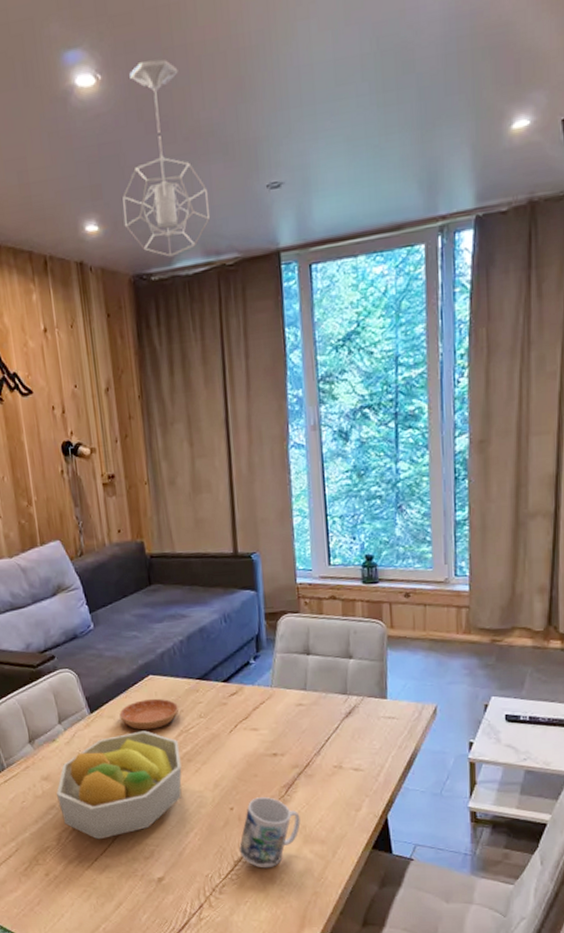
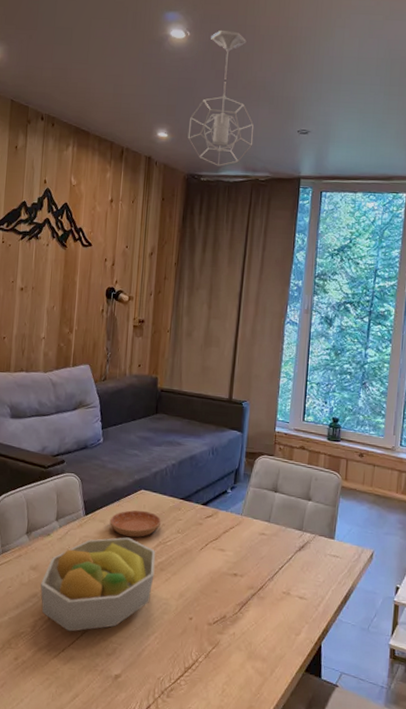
mug: present [239,797,301,868] -> none [190,611,248,678]

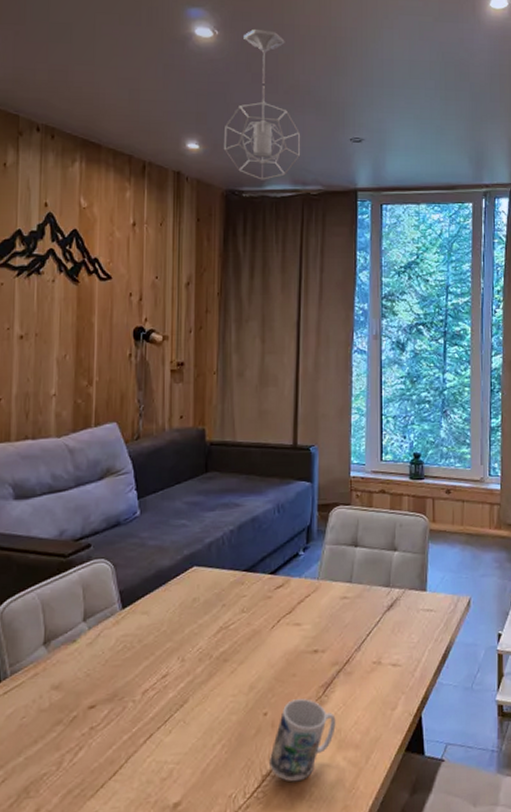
fruit bowl: present [40,537,156,632] -> none [67,627,217,761]
saucer: present [109,510,162,538] -> none [155,591,221,628]
mug: none [190,611,248,678] -> present [268,699,336,782]

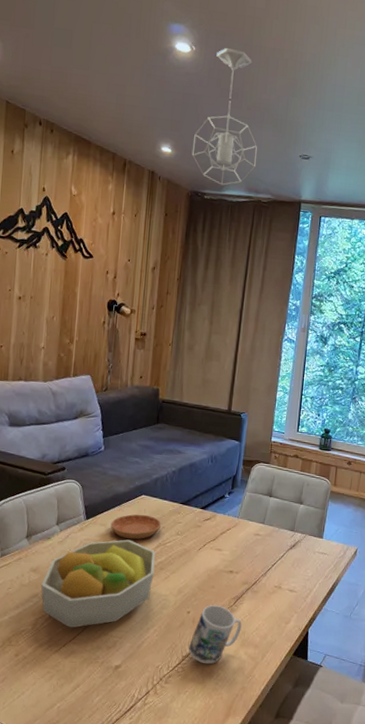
fruit bowl: none [67,627,217,761] -> present [41,539,156,628]
saucer: none [155,591,221,628] -> present [110,514,162,540]

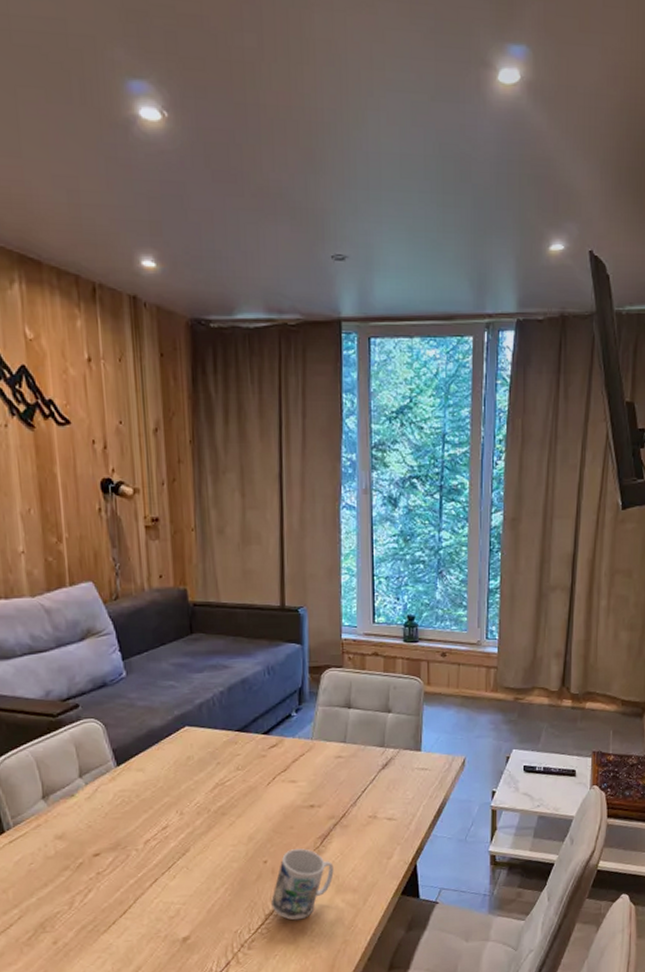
fruit bowl: present [41,539,156,628] -> none [72,784,215,901]
saucer: present [110,514,162,540] -> none [150,750,216,784]
pendant light: present [191,47,258,186] -> none [183,109,275,307]

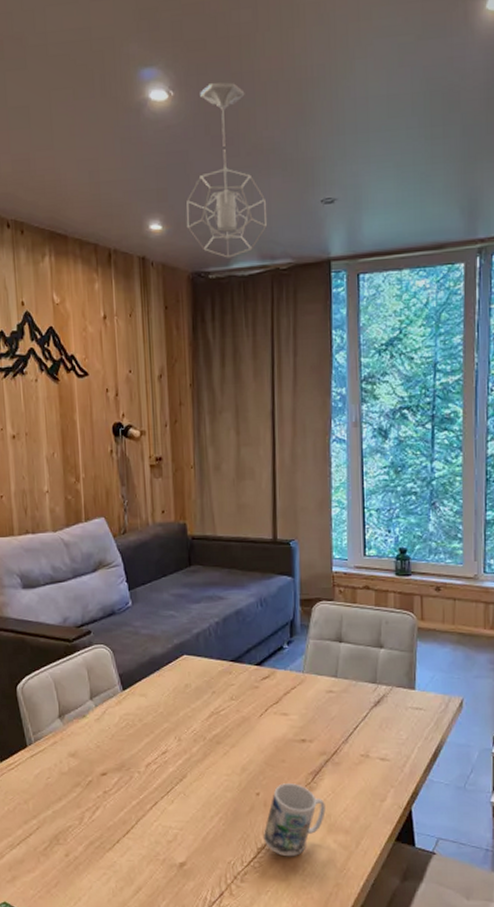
pendant light: none [183,109,275,307] -> present [186,82,268,258]

